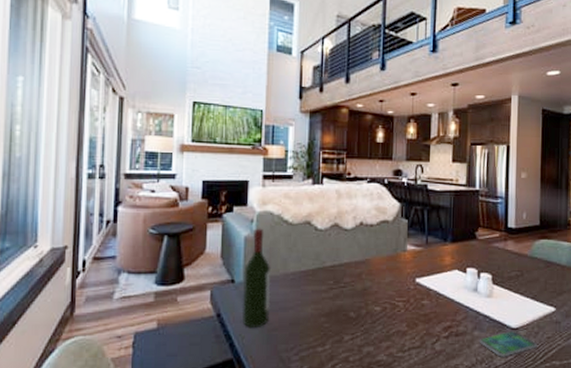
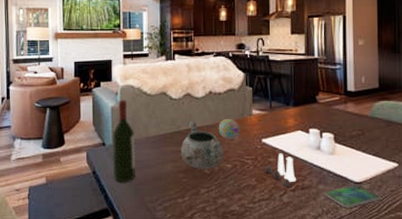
decorative bowl: none [323,256,372,312] -> present [180,121,223,169]
decorative ball: none [368,254,393,279] -> present [218,118,240,140]
salt and pepper shaker set: none [416,295,450,334] -> present [264,153,296,188]

